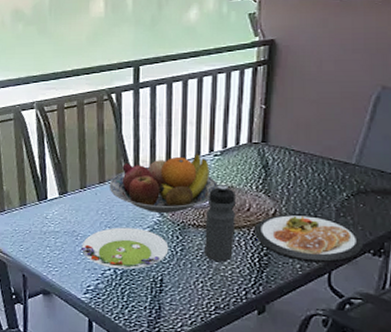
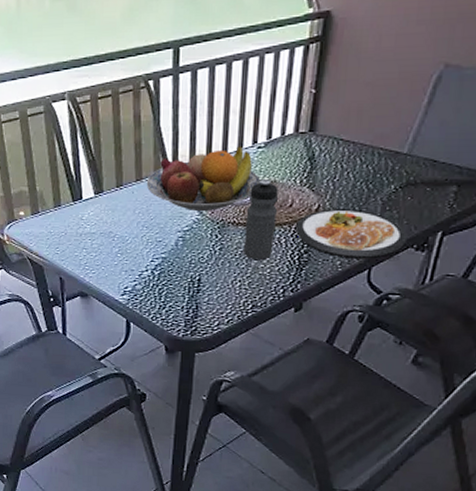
salad plate: present [80,227,169,270] -> none [117,227,207,270]

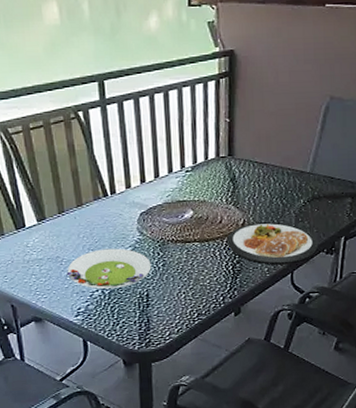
salad plate: none [117,227,207,270] -> present [66,248,152,290]
fruit bowl: present [146,145,261,211] -> none [87,169,192,232]
water bottle: present [244,179,278,261] -> none [183,200,210,273]

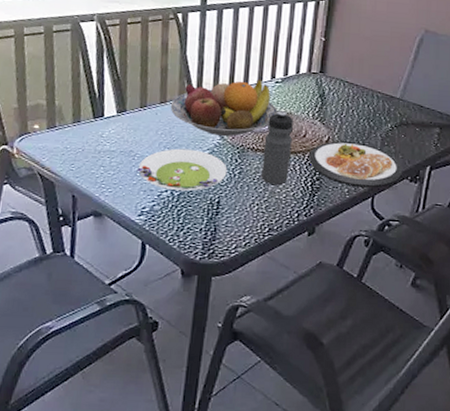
fruit bowl: none [87,169,192,232] -> present [170,78,278,136]
water bottle: none [183,200,210,273] -> present [261,111,293,186]

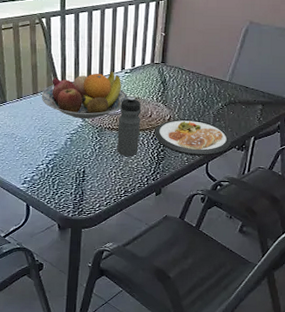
salad plate: present [137,148,227,191] -> none [18,130,90,164]

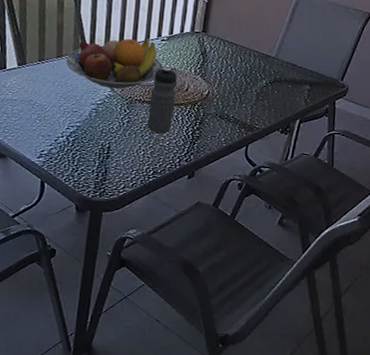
dish: present [155,119,231,156] -> none [190,95,274,138]

